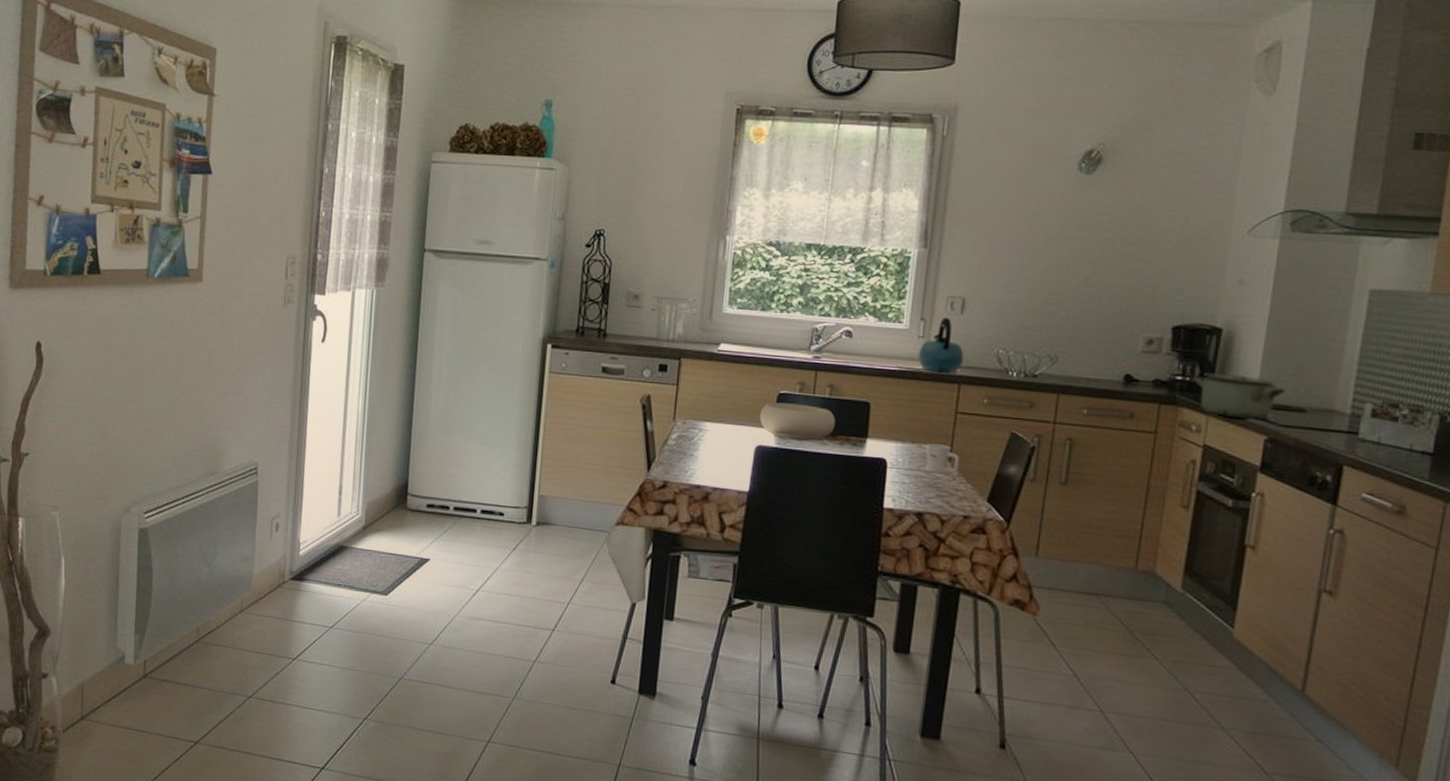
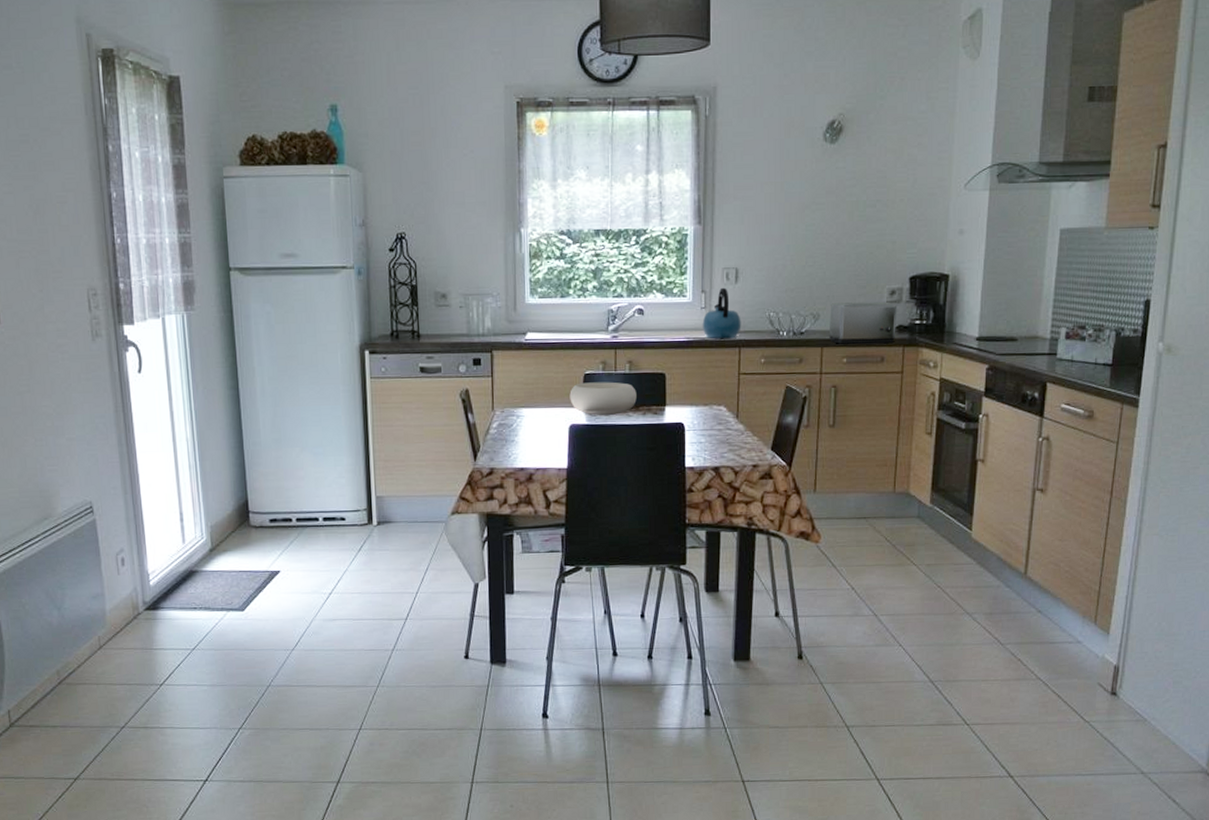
mug: present [924,444,961,475] -> none [716,404,746,431]
toaster: none [1067,346,1155,399] -> present [828,301,898,345]
cooking pot: present [1195,373,1285,421] -> none [930,314,1000,353]

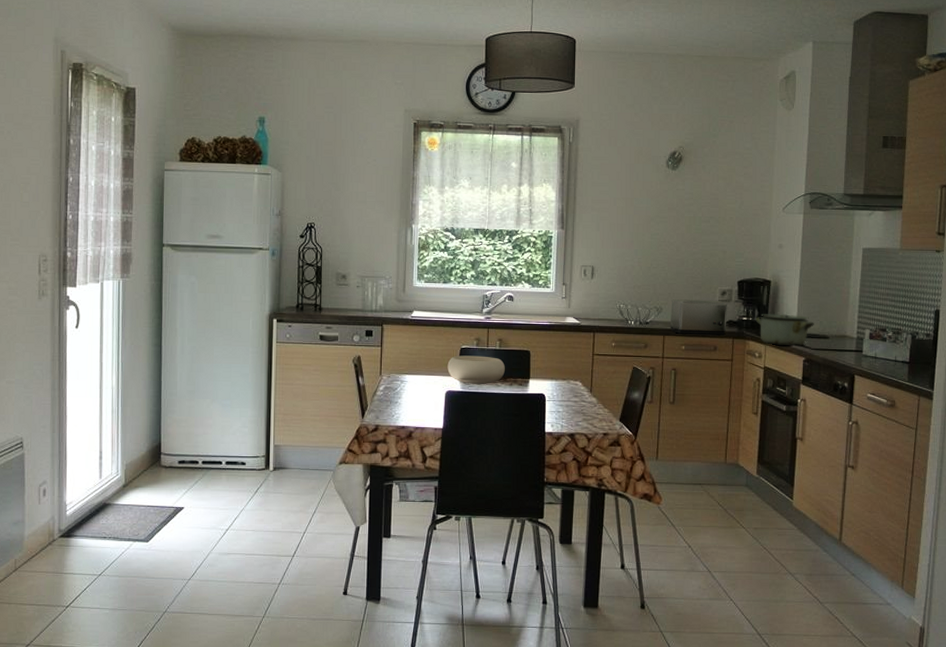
kettle: present [702,287,741,339] -> none [563,281,596,325]
cooking pot: none [930,314,1000,353] -> present [755,314,814,346]

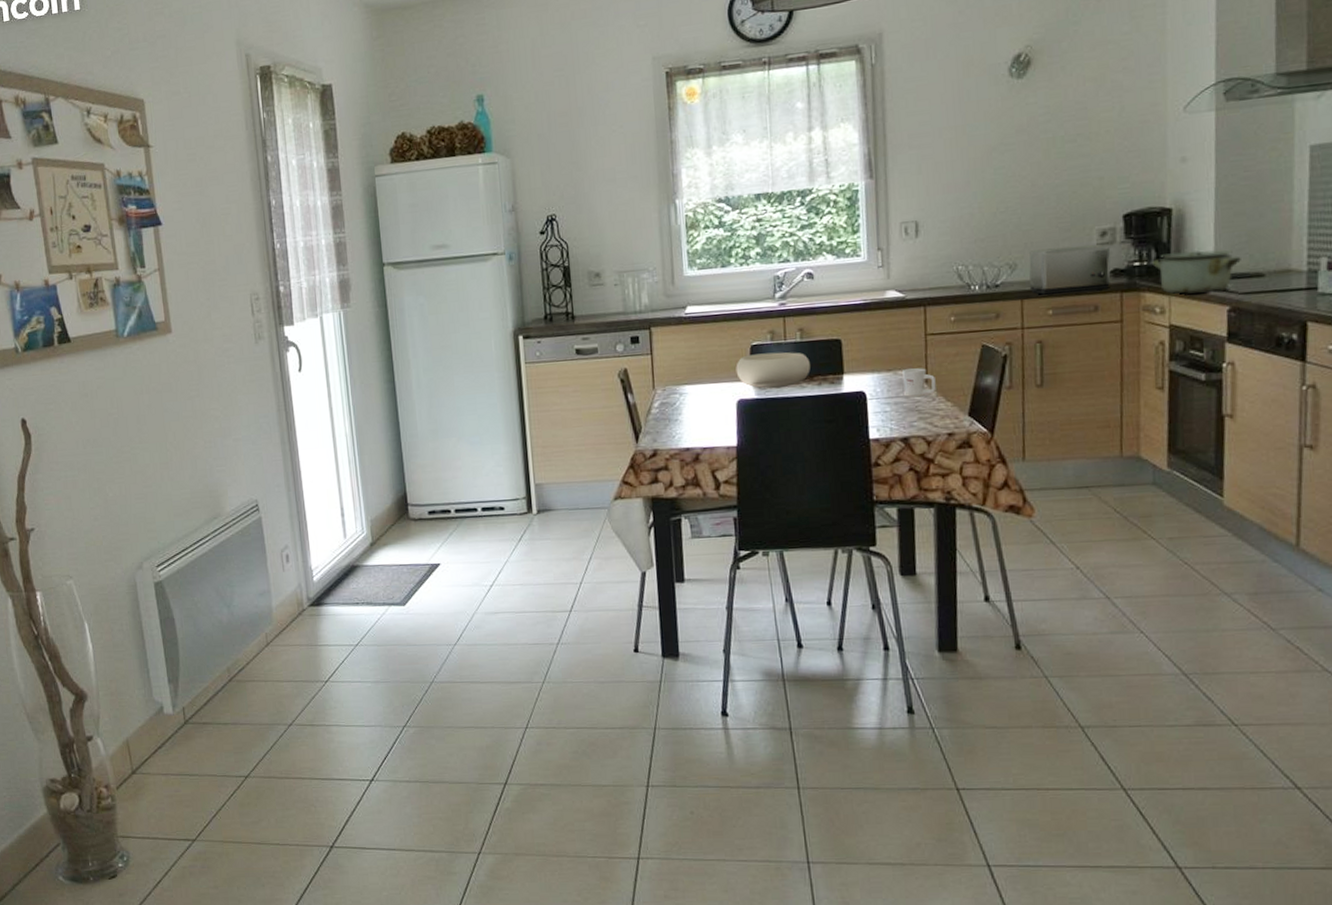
mug: none [573,380,599,403] -> present [901,368,937,398]

